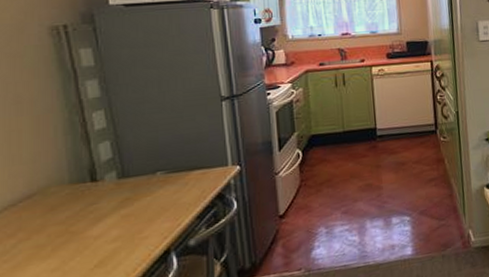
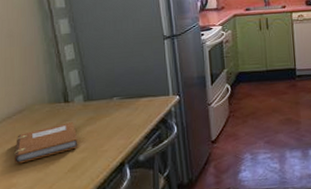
notebook: none [18,204,109,264] -> present [13,121,78,164]

